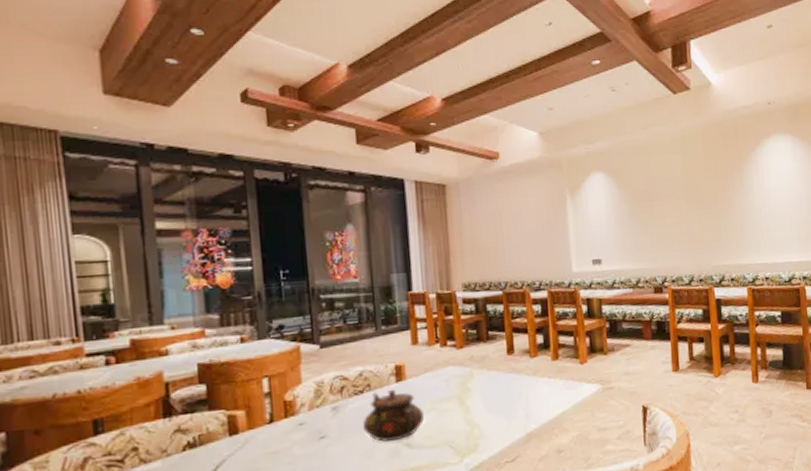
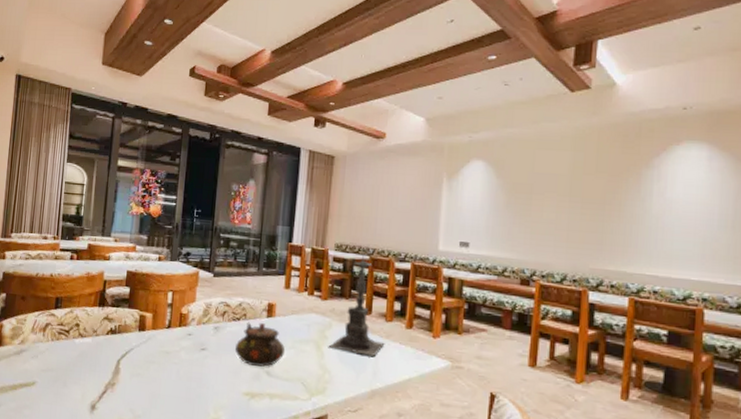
candle holder: none [474,284,533,400] -> present [329,249,385,356]

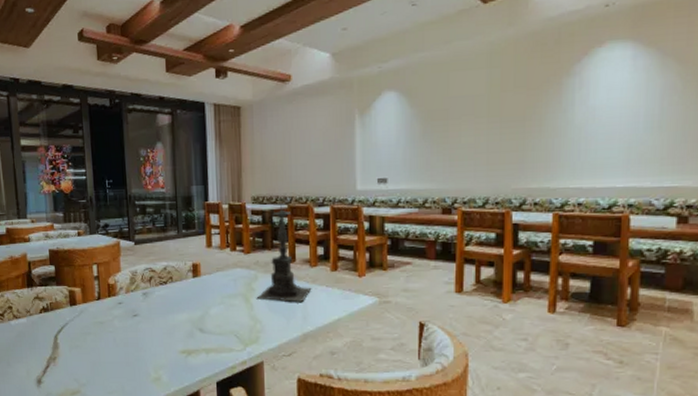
teapot: present [235,322,286,367] -> none [166,282,215,325]

